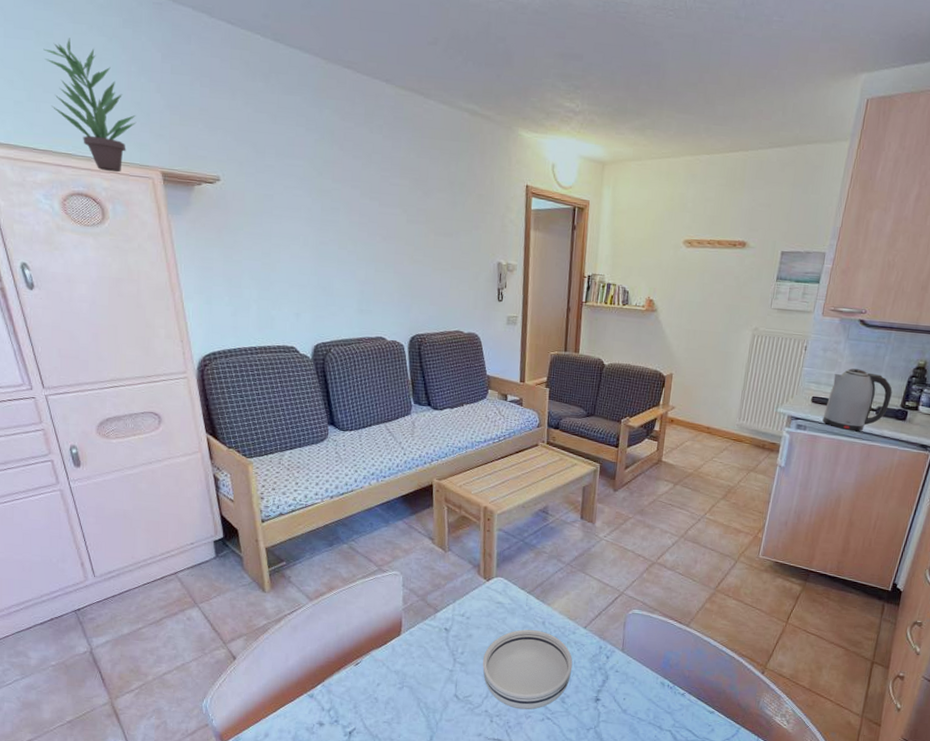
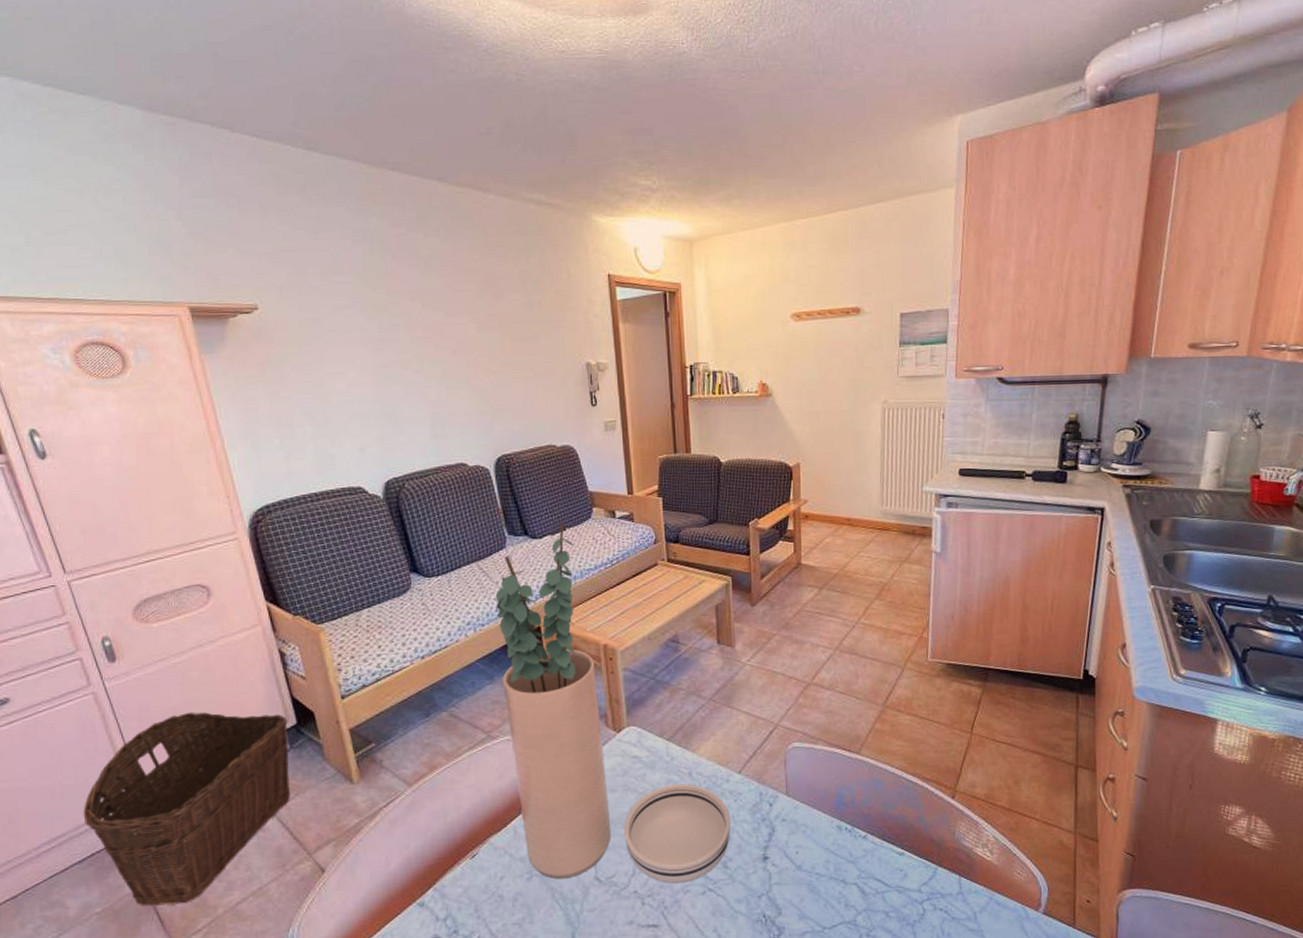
potted plant: present [43,38,137,173] -> none [41,171,156,314]
wicker basket: none [46,516,216,668] -> present [83,712,290,906]
vase: none [396,398,475,693] -> present [495,521,611,879]
kettle: present [822,368,893,432] -> none [974,432,1046,502]

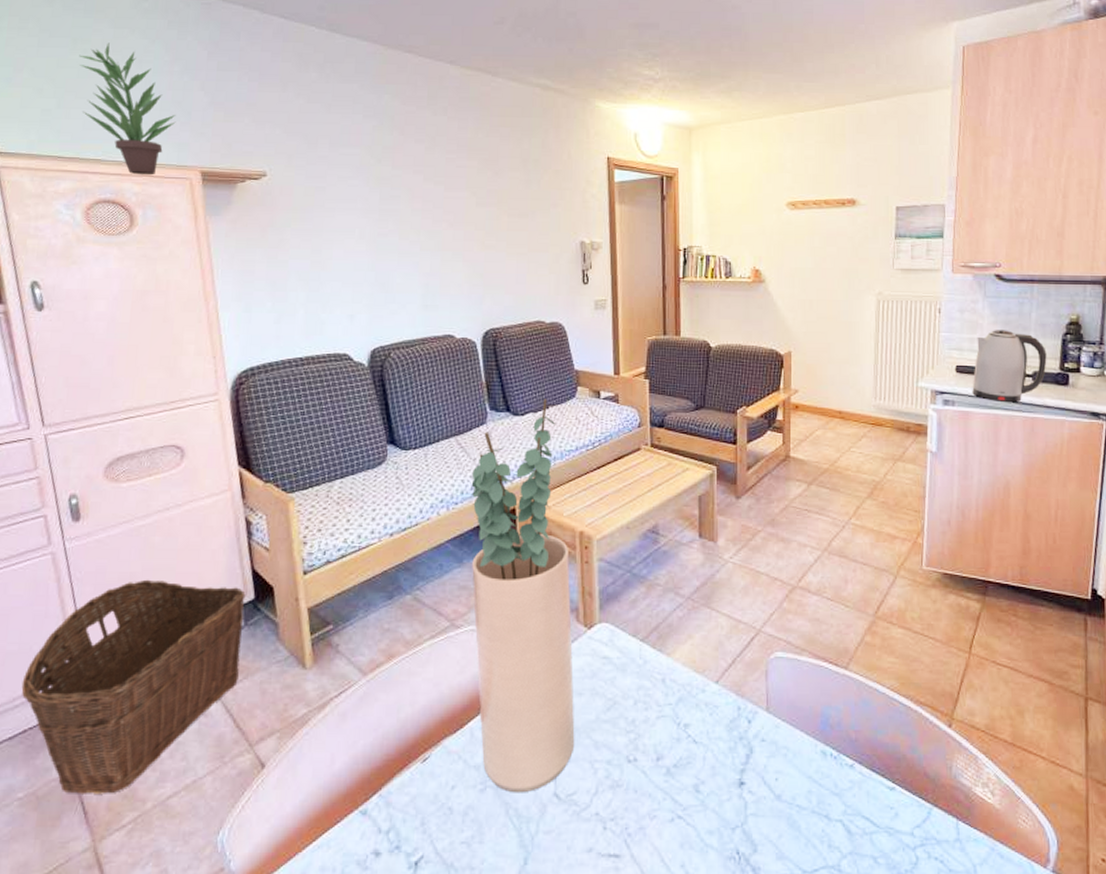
potted plant: none [41,171,156,314] -> present [79,43,176,176]
bowl: present [624,784,731,884] -> none [589,692,705,807]
kettle: none [974,432,1046,502] -> present [972,330,1047,403]

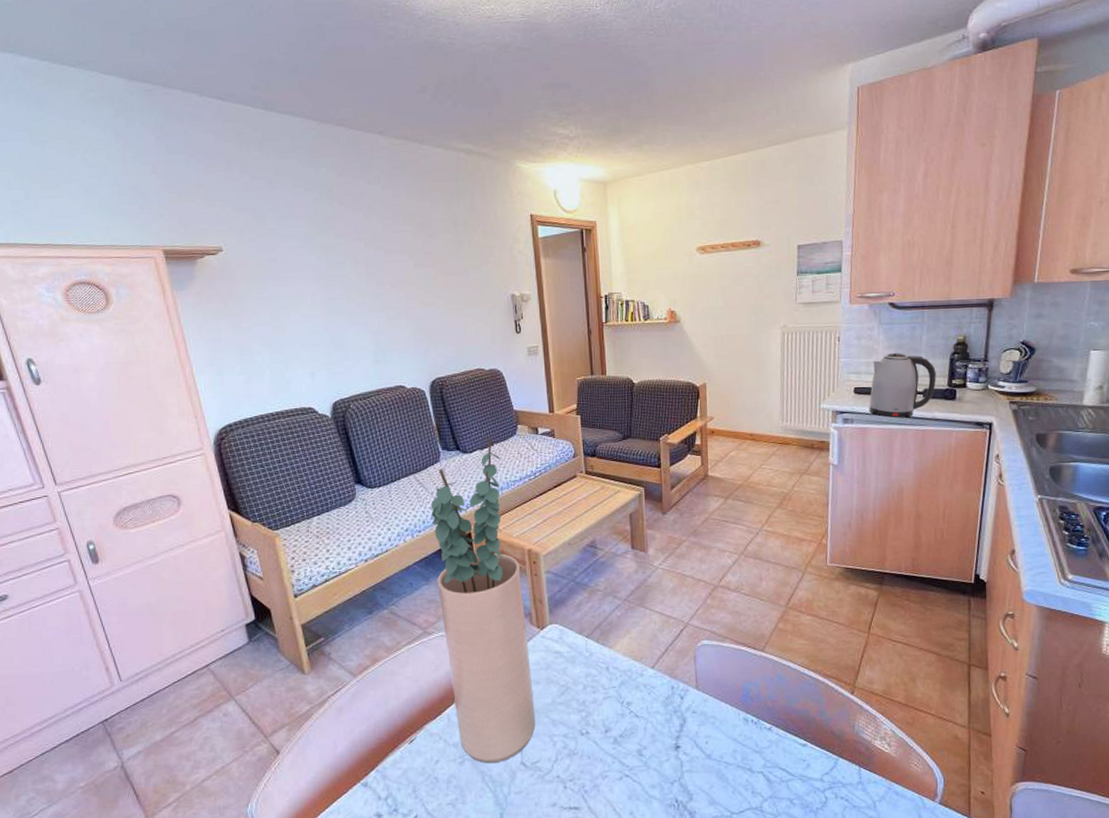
wicker basket: present [21,579,246,794] -> none [70,608,249,782]
potted plant: present [79,43,176,176] -> none [38,133,135,257]

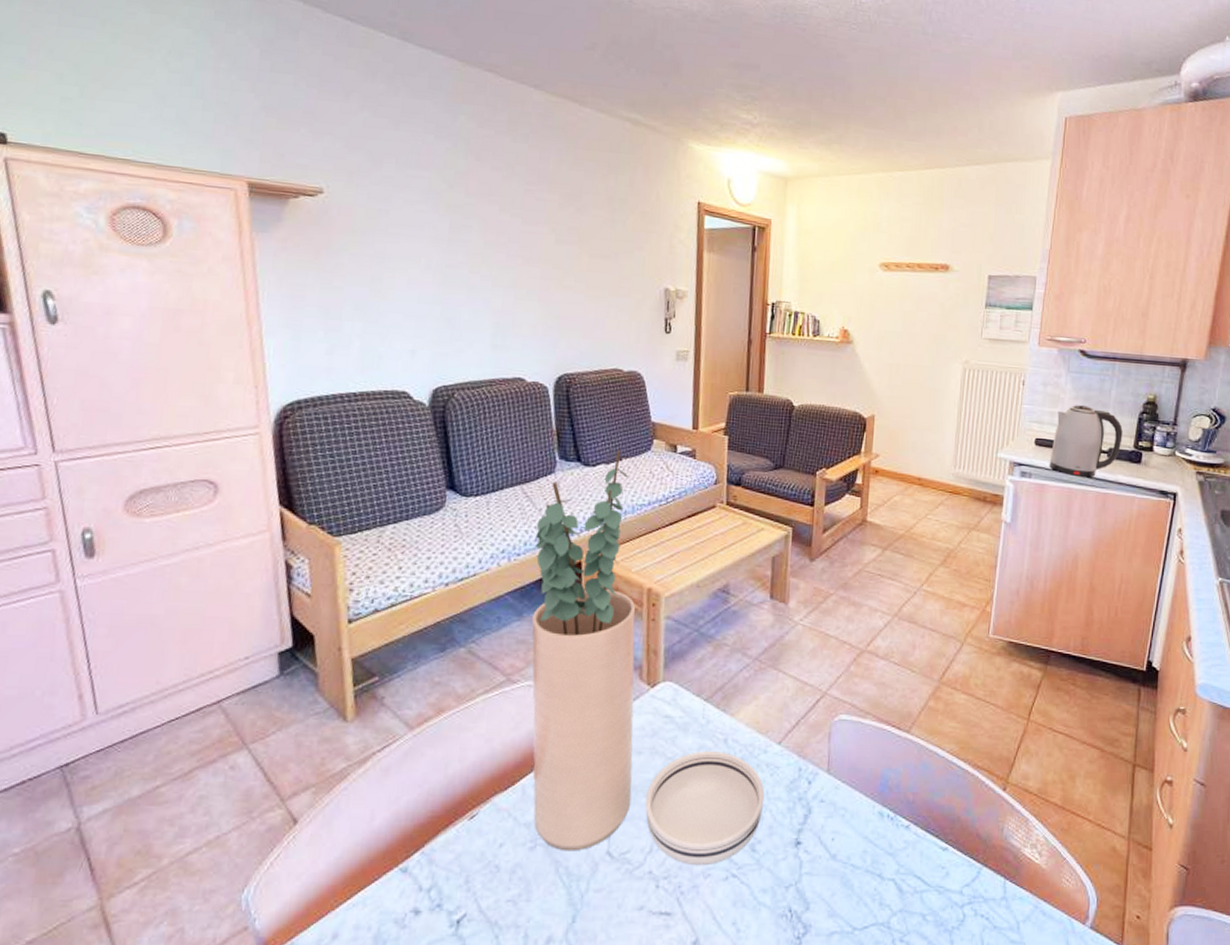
bowl: none [547,677,645,770] -> present [645,751,765,866]

